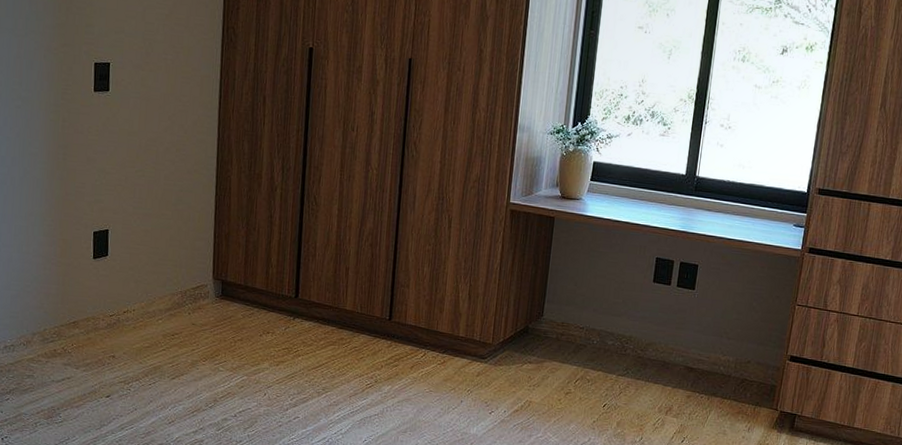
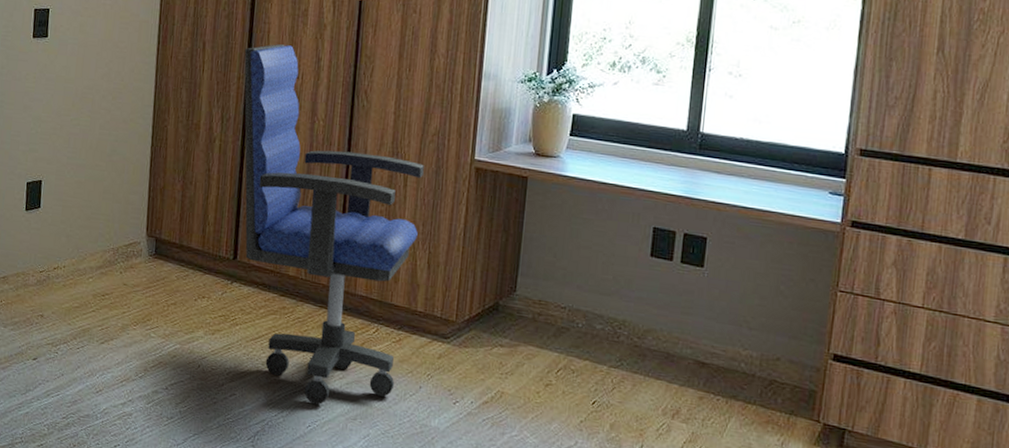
office chair: none [303,98,466,422] -> present [244,44,424,405]

